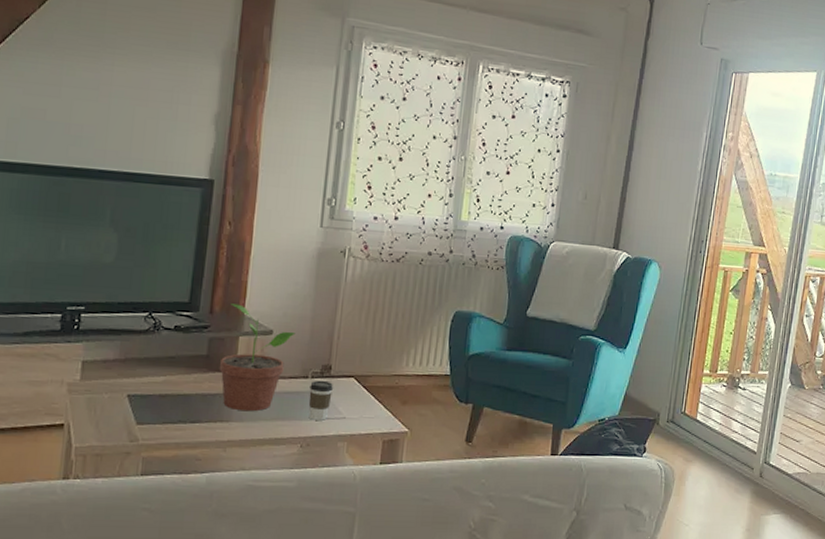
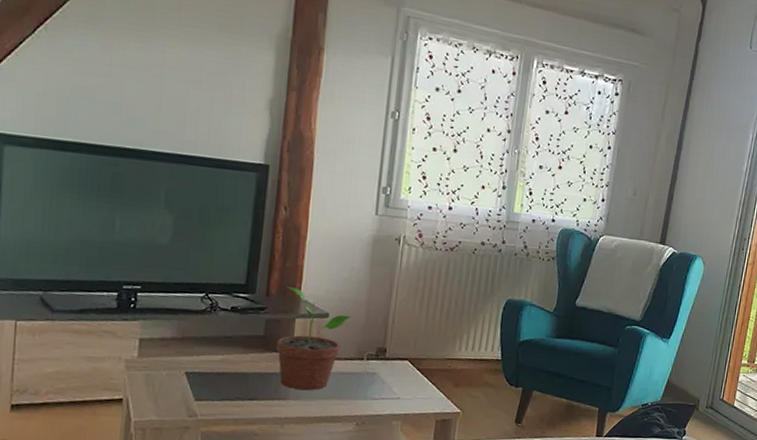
coffee cup: present [308,380,334,420] -> none [364,362,389,400]

